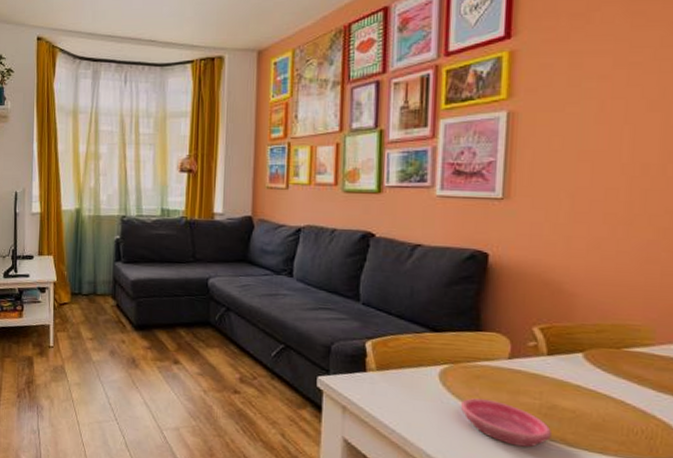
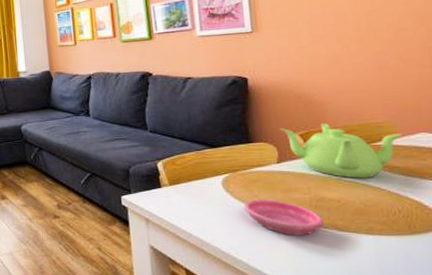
teapot: none [517,318,661,389] -> present [280,123,403,179]

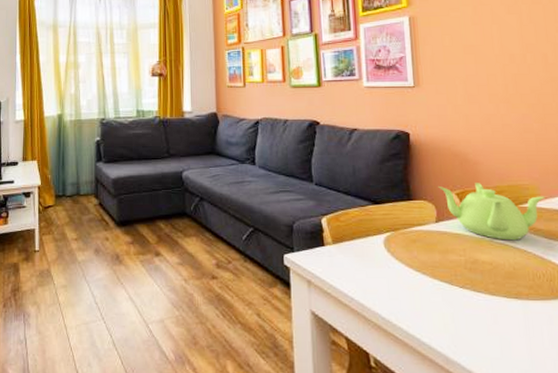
saucer: present [244,199,323,236] -> none [404,261,477,300]

